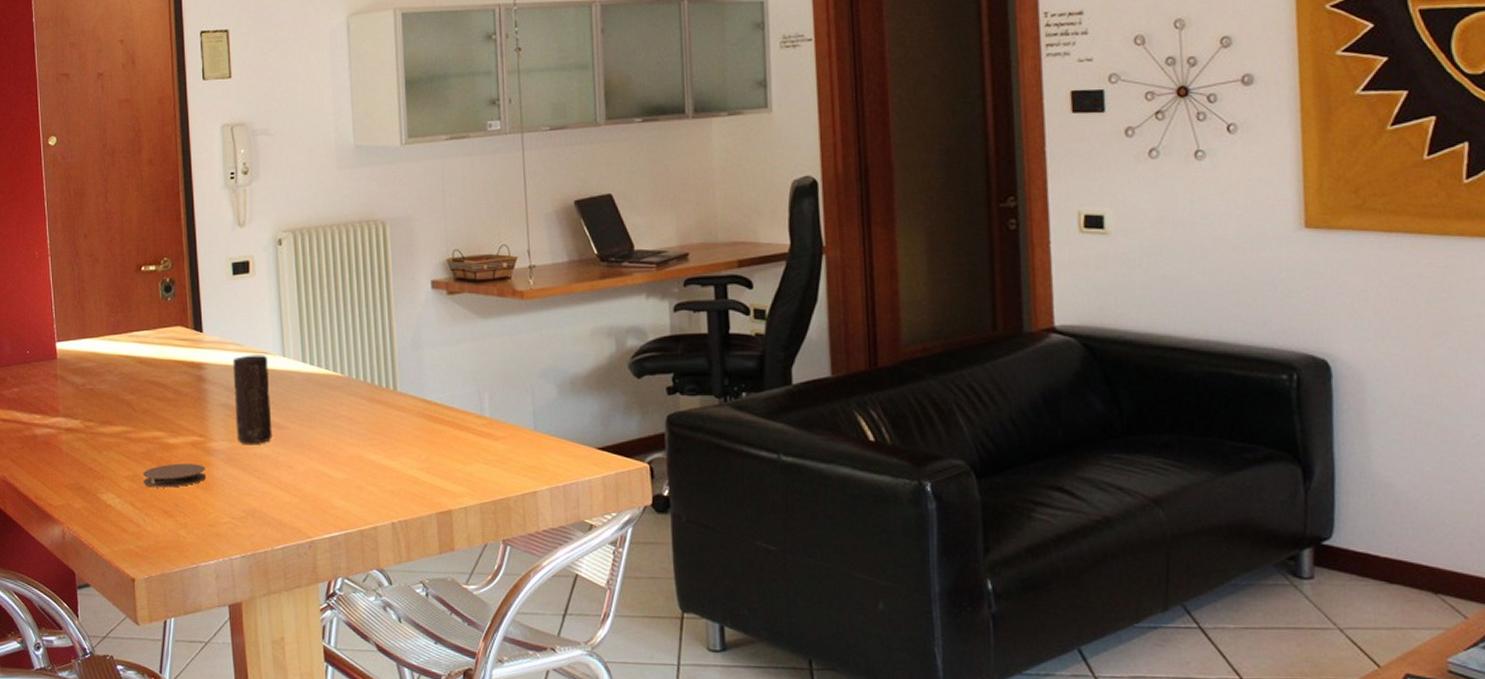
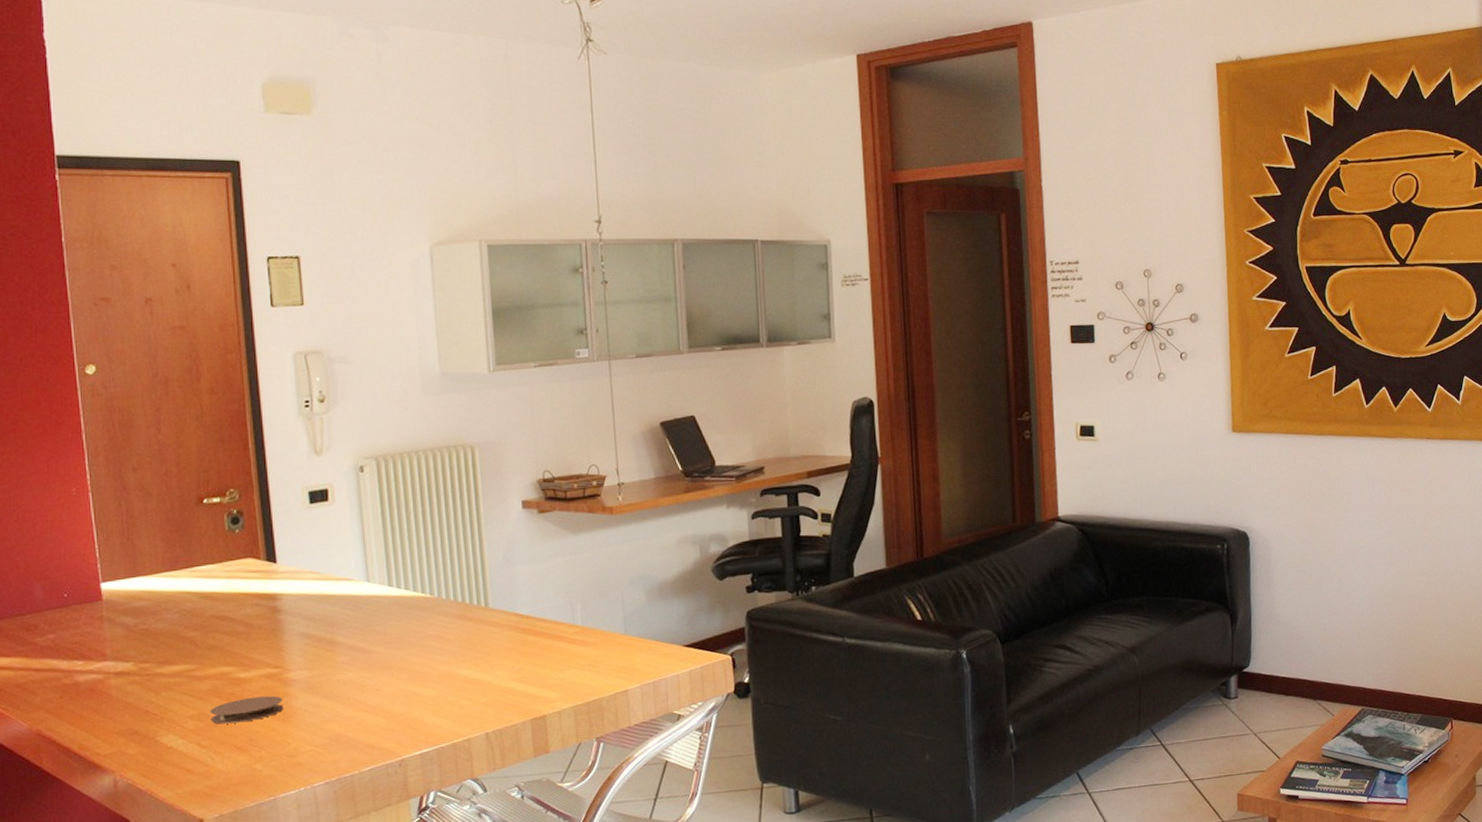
candle: present [233,355,272,444] -> none [311,581,357,672]

